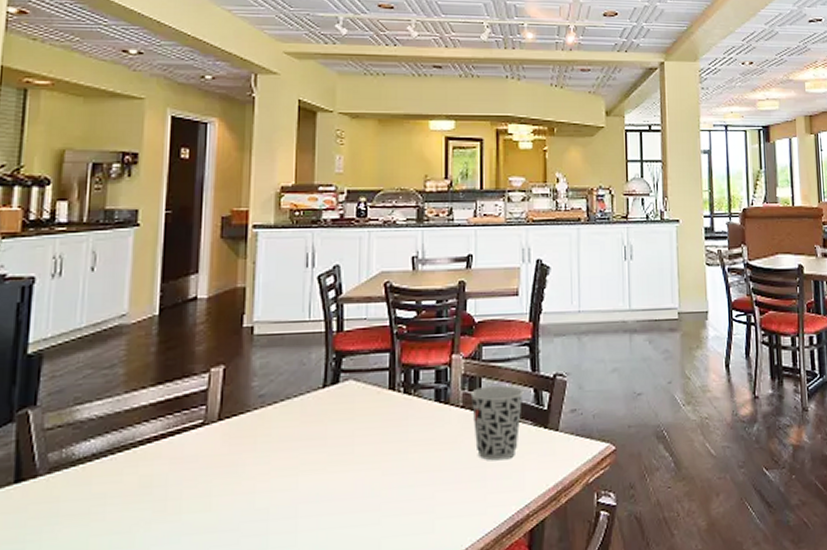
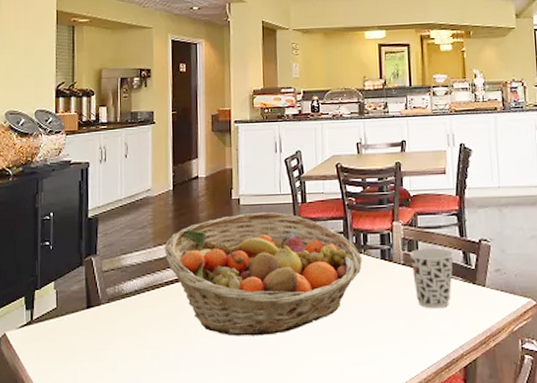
fruit basket: none [140,344,412,510] -> present [164,212,363,336]

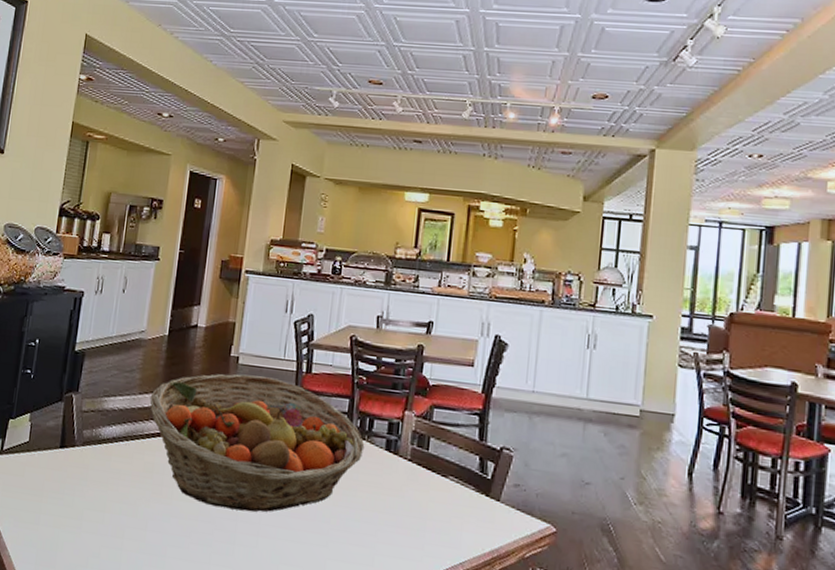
cup: present [409,248,454,309] -> none [418,445,469,517]

